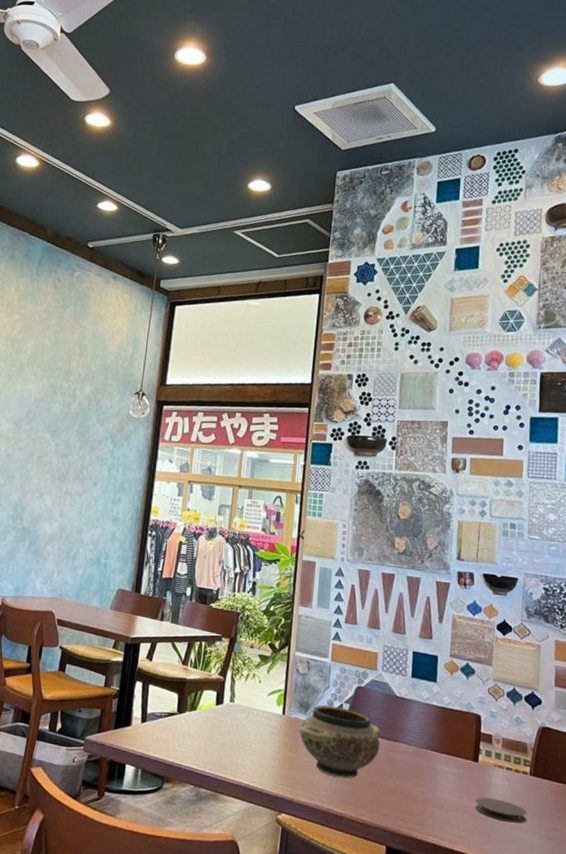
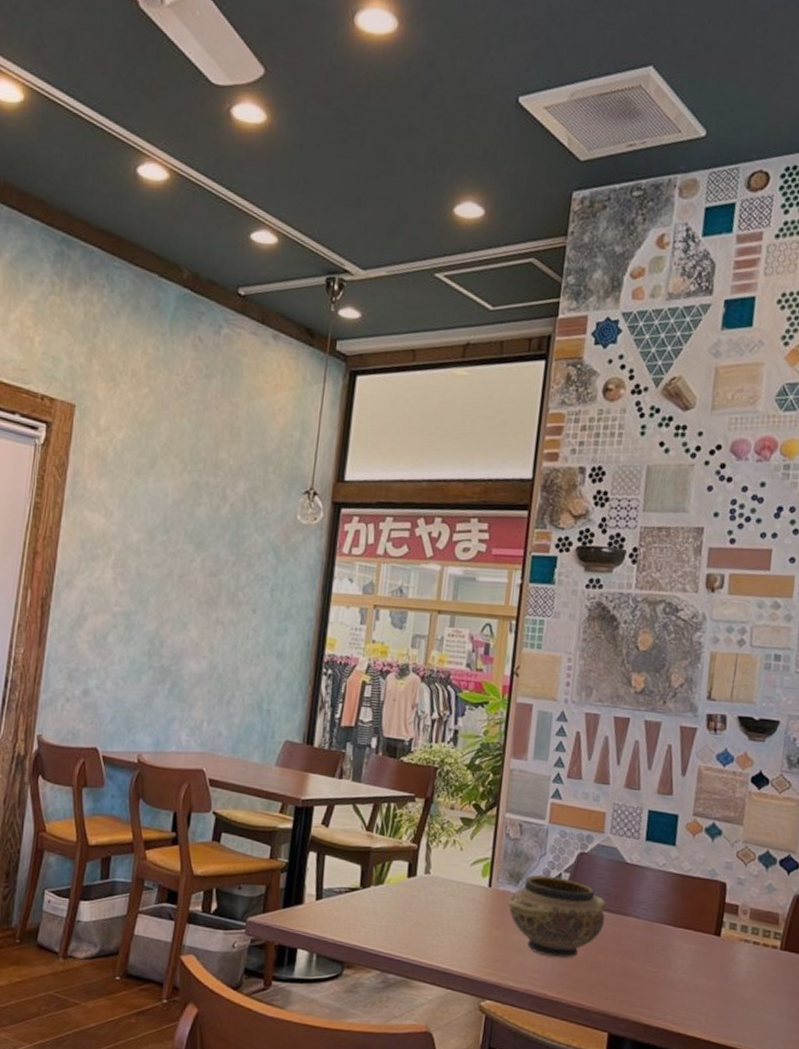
coaster: present [475,797,528,823] -> none [714,975,775,1004]

